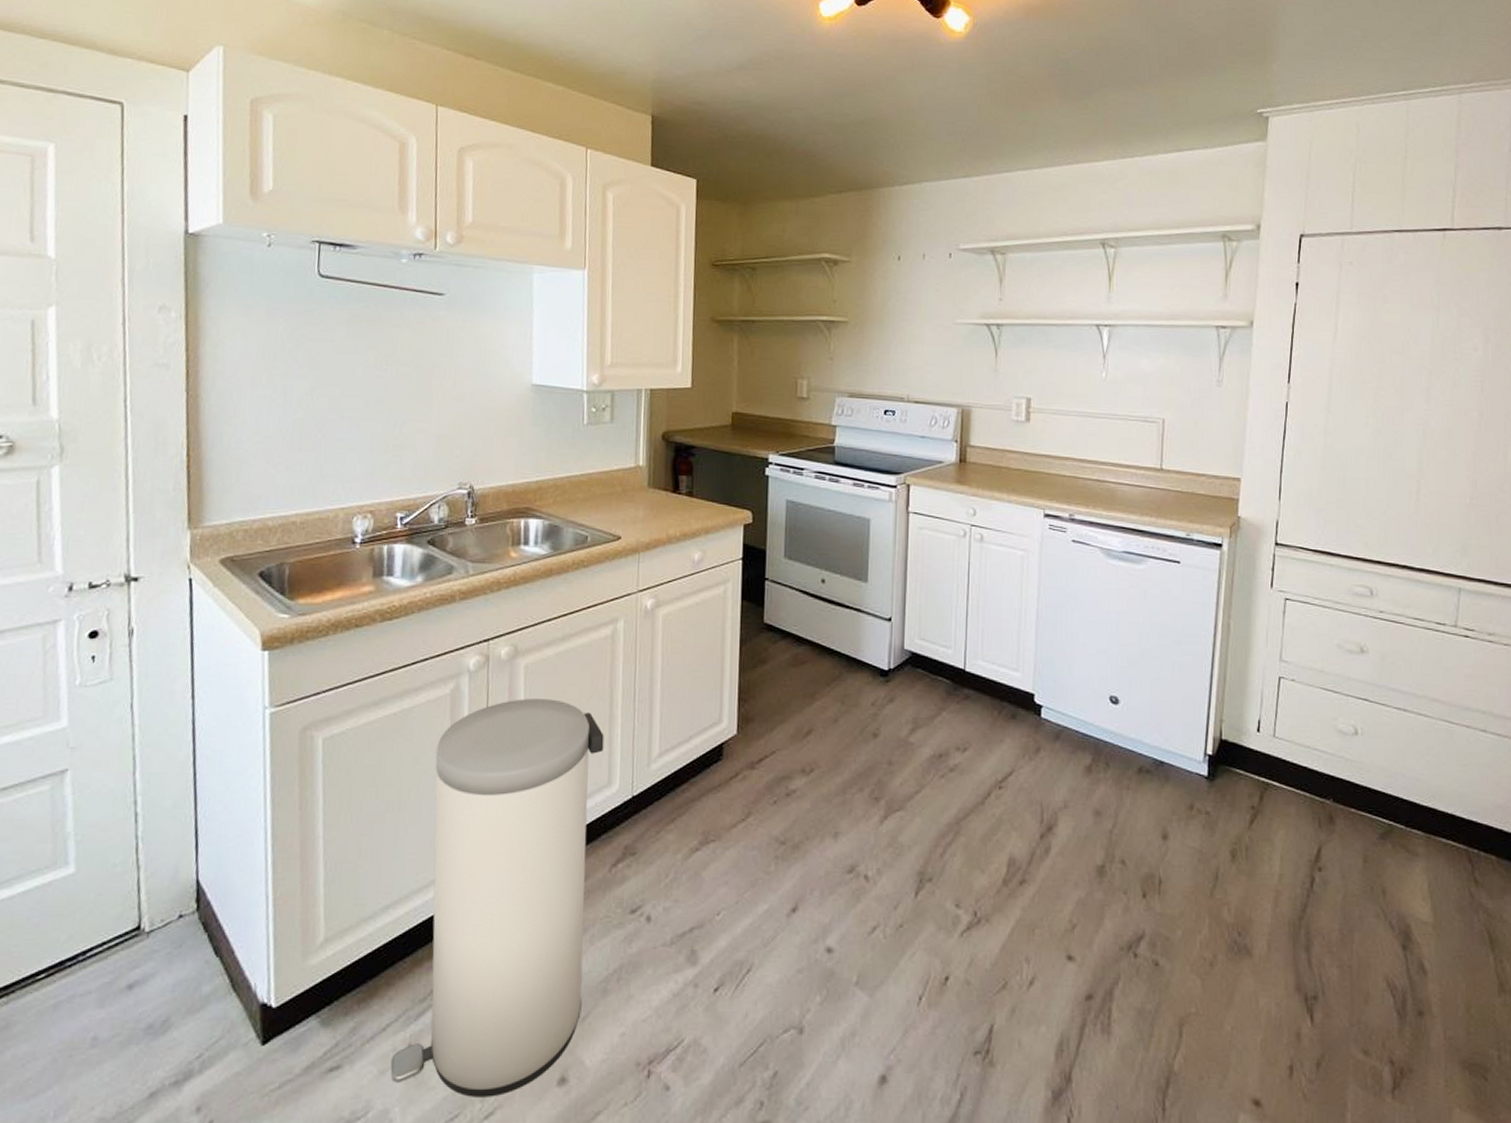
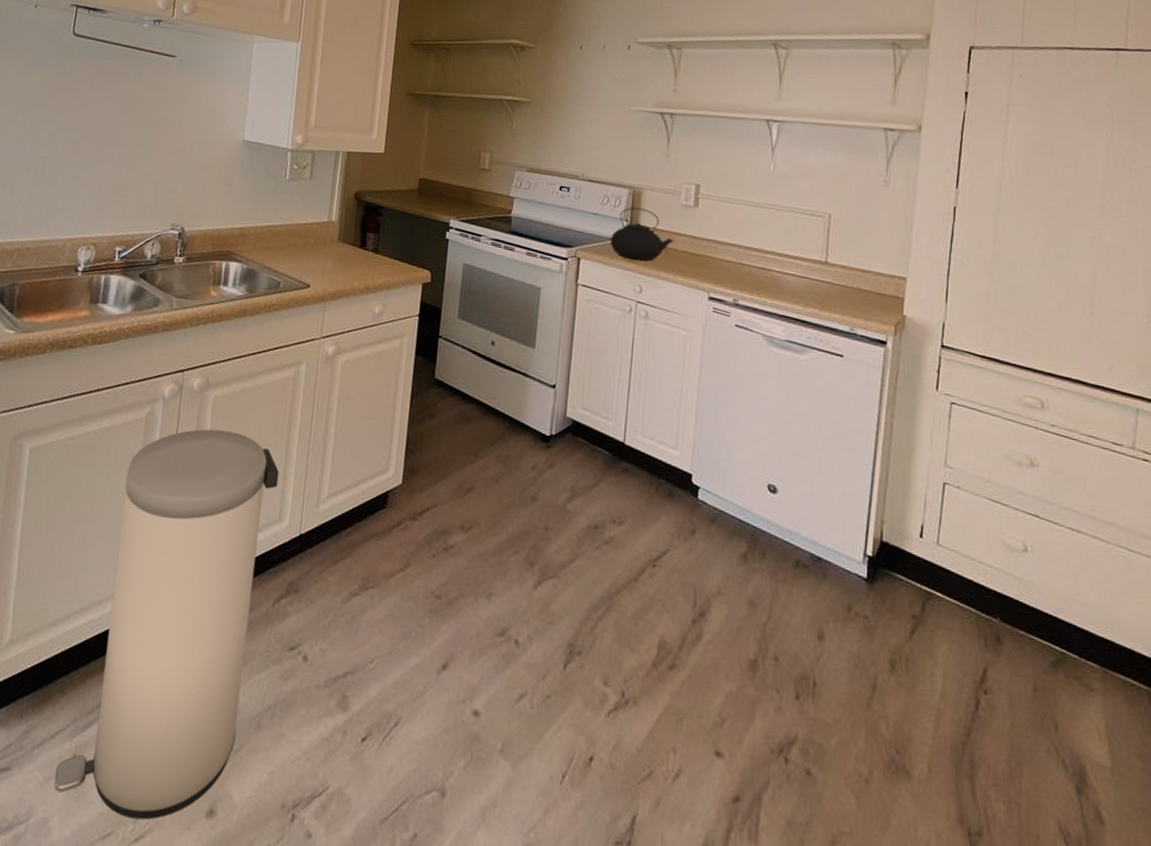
teakettle: none [941,426,1007,482] -> present [610,207,675,261]

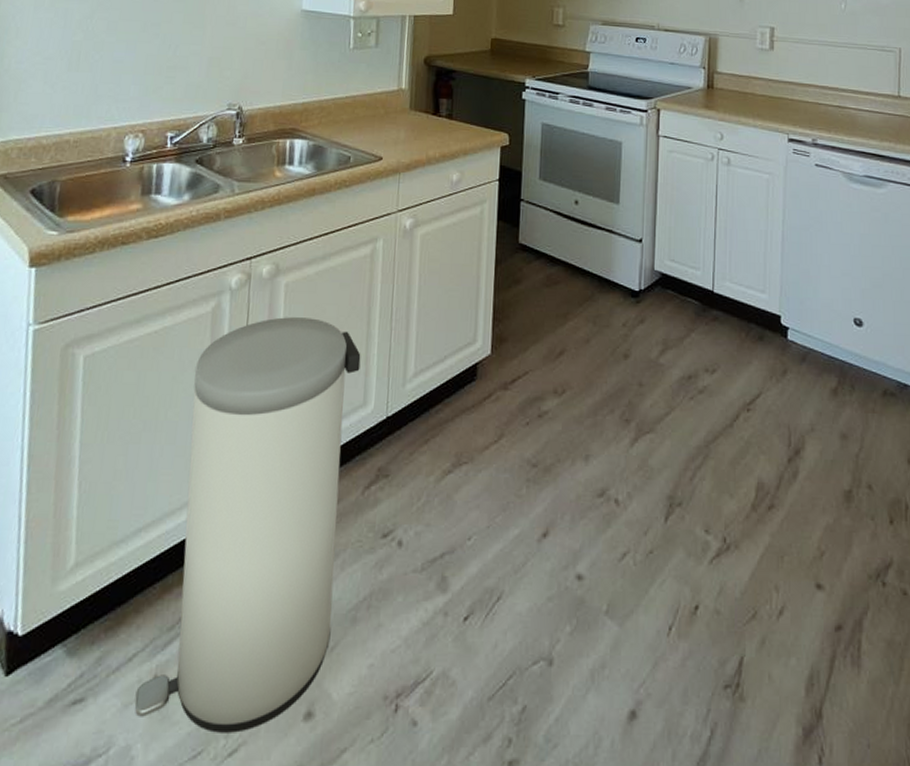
teakettle: present [610,207,675,261] -> none [689,54,752,107]

